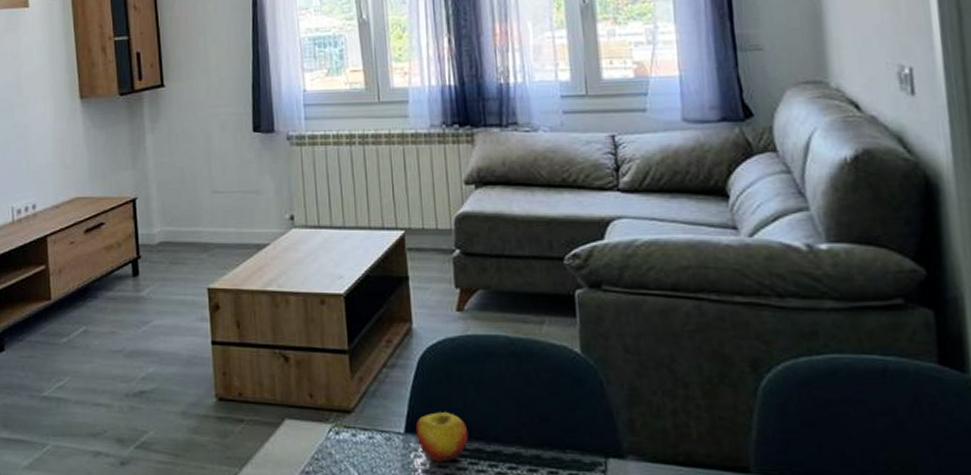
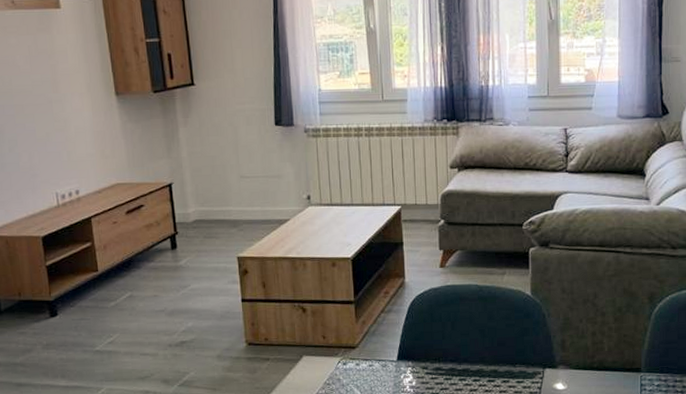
apple: present [415,412,469,462] -> none [405,343,445,380]

